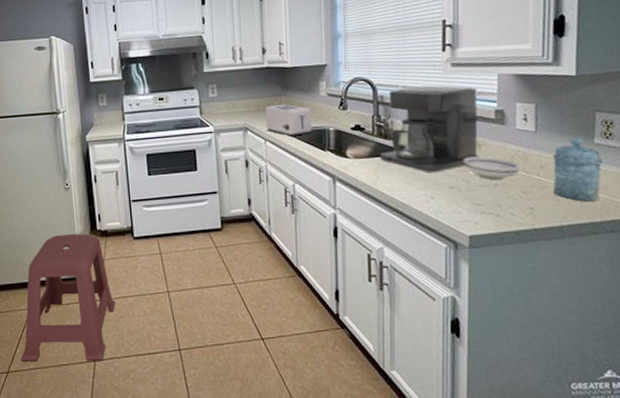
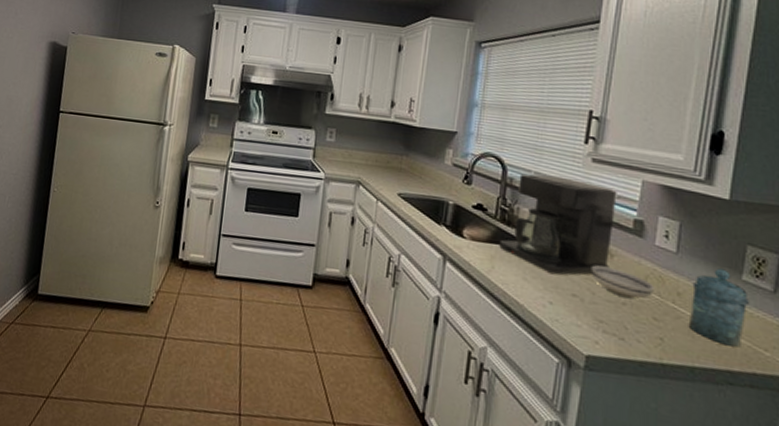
step stool: present [20,233,116,362] -> none [64,255,181,408]
toaster: present [265,104,312,137] -> none [380,163,433,204]

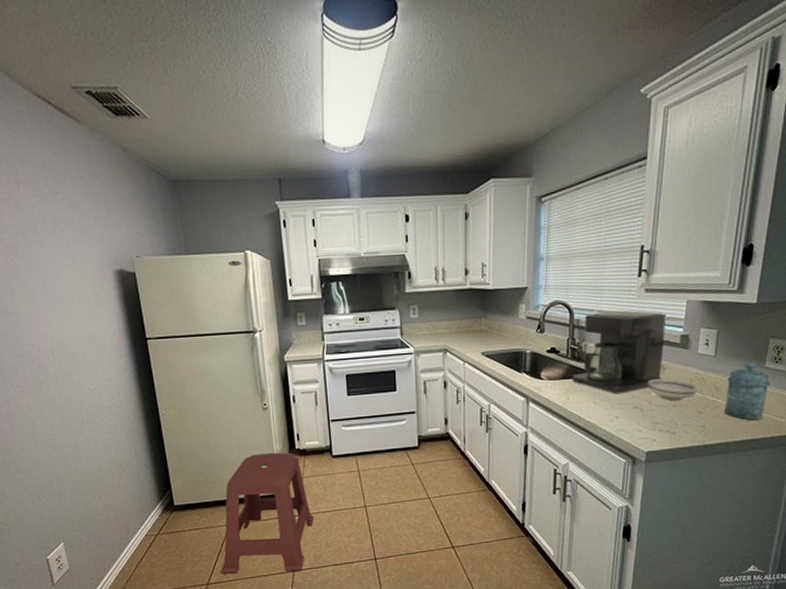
step stool: none [64,255,181,408] -> present [220,452,314,574]

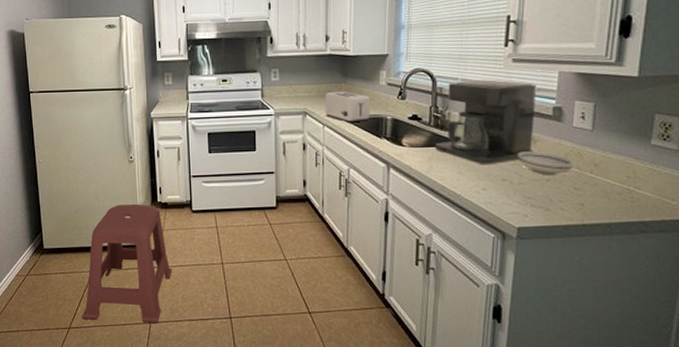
toaster: none [465,326,510,359] -> present [324,91,371,123]
canister: present [724,361,771,421] -> none [605,137,659,201]

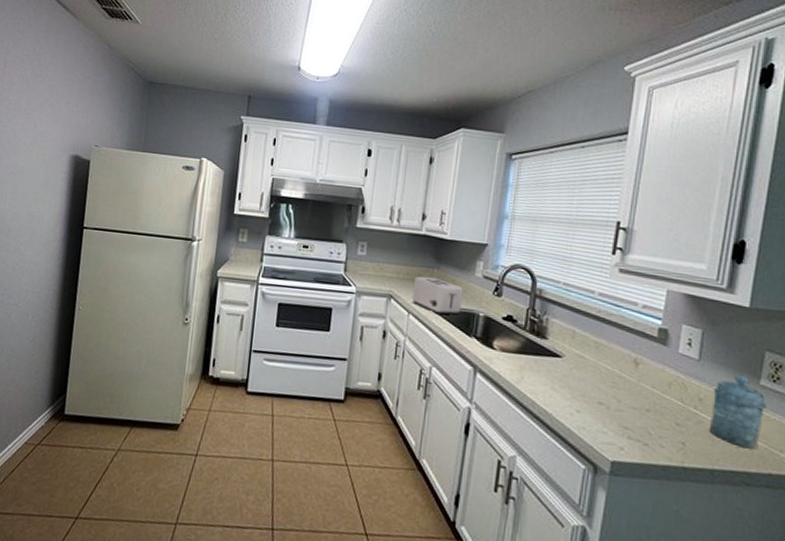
step stool: present [81,203,172,323] -> none [93,373,213,525]
coffee maker: present [435,79,537,165] -> none [528,285,643,385]
bowl: present [517,151,574,176] -> none [616,373,677,406]
canister: none [605,137,659,201] -> present [708,374,768,450]

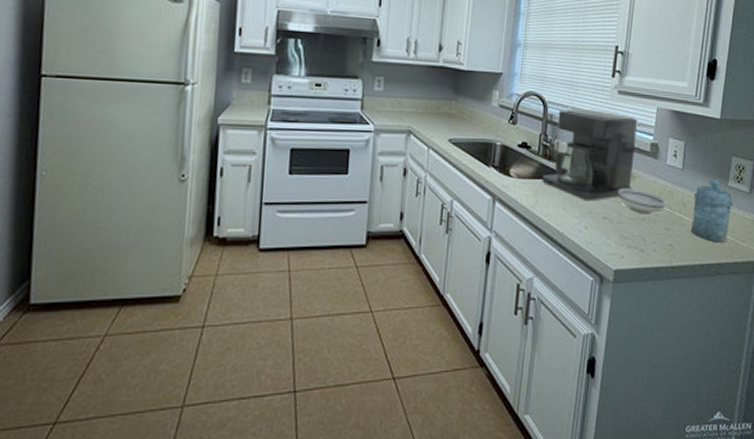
toaster: present [412,276,463,316] -> none [431,109,481,147]
coffee maker: none [528,285,643,385] -> present [542,109,638,202]
bowl: none [616,373,677,406] -> present [617,188,666,214]

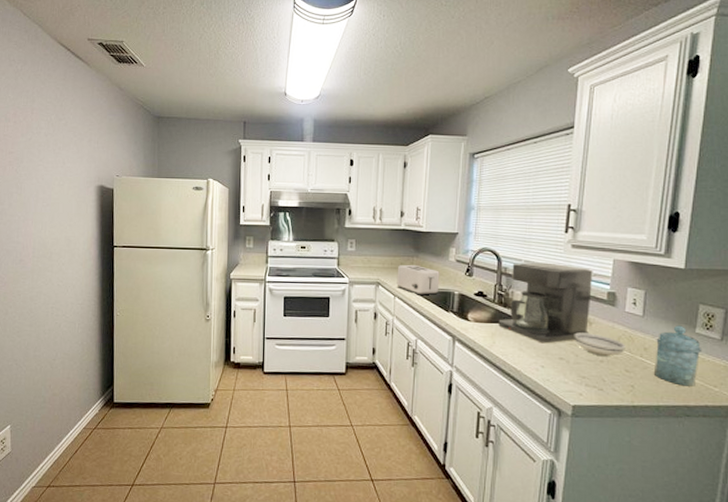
toaster: none [431,109,481,147] -> present [397,264,440,296]

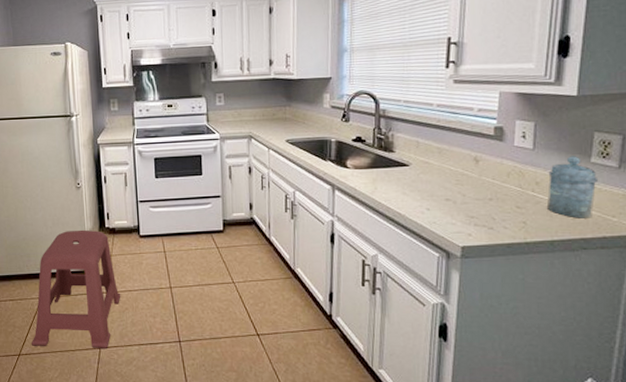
step stool: none [145,362,240,484] -> present [31,229,121,348]
toaster: present [397,264,440,296] -> none [269,114,315,146]
coffee maker: present [498,262,593,344] -> none [379,101,478,186]
bowl: present [574,332,626,357] -> none [460,171,516,195]

